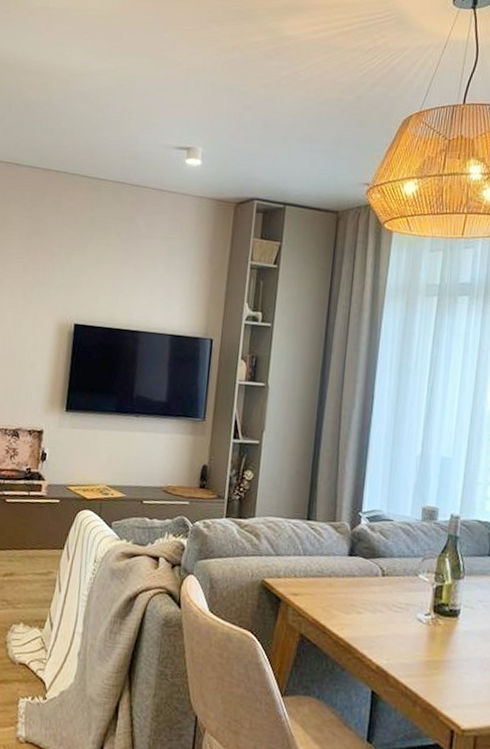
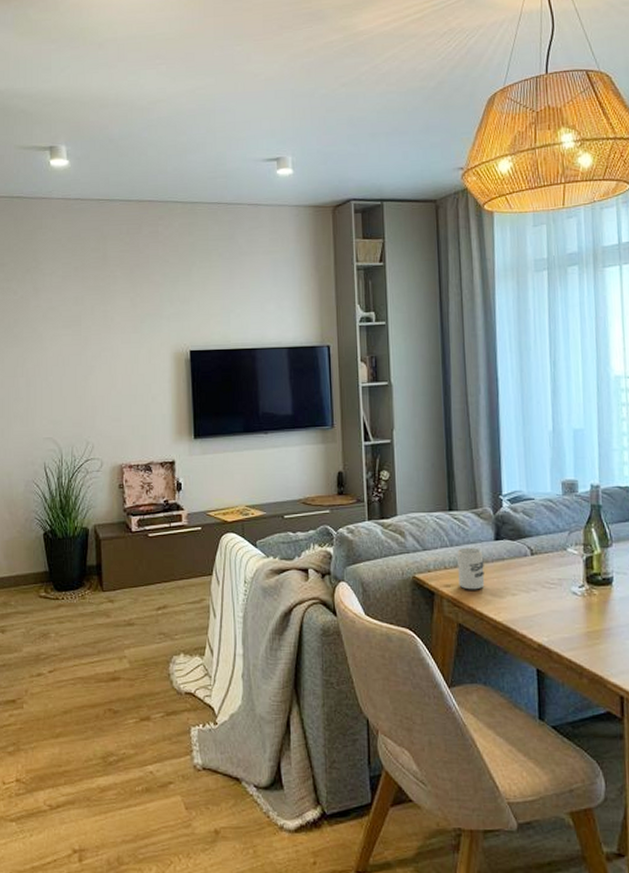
cup: none [306,558,335,603] -> present [457,547,485,590]

